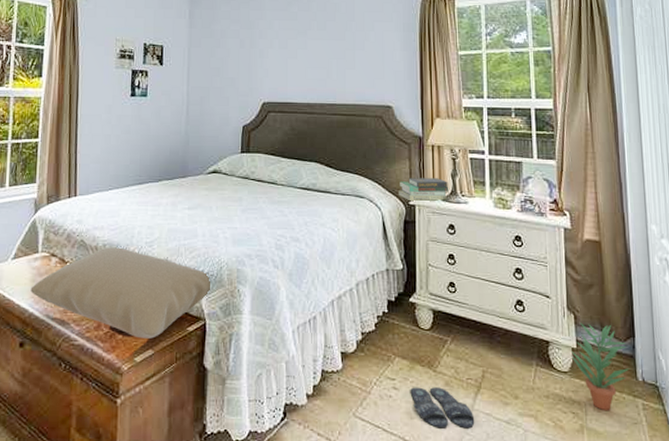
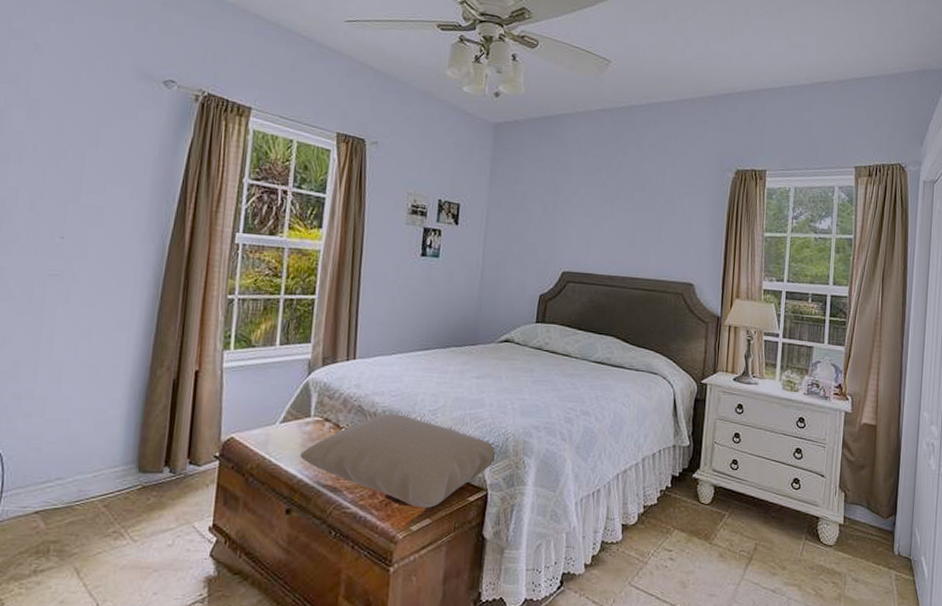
books: present [399,178,449,202] -> none [692,356,742,381]
slippers: present [410,387,475,429] -> none [685,558,744,597]
potted plant: present [570,322,630,411] -> none [837,500,888,581]

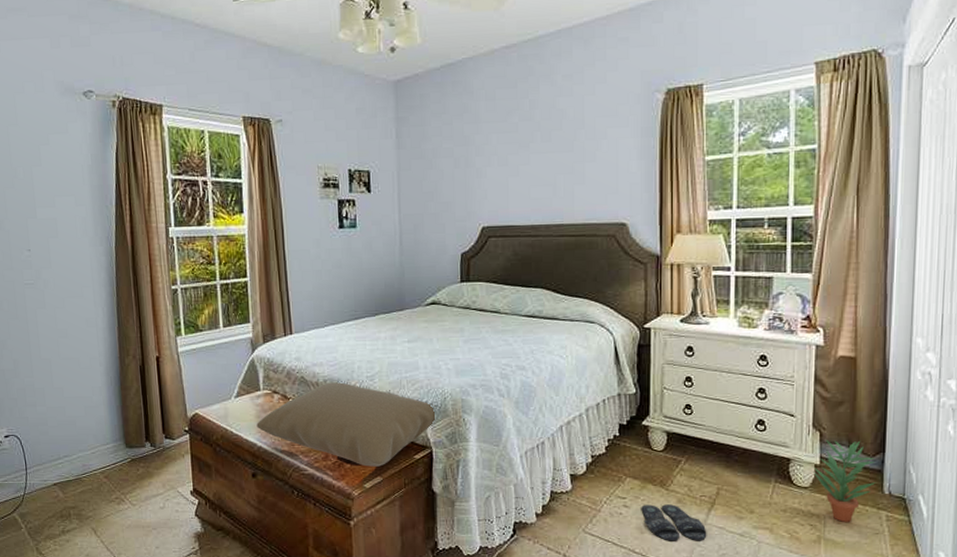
slippers: none [685,558,744,597] -> present [641,504,707,541]
potted plant: none [837,500,888,581] -> present [813,439,876,523]

